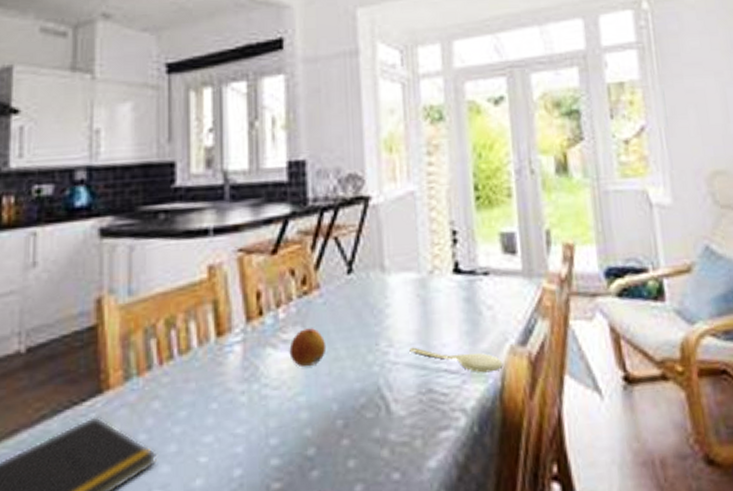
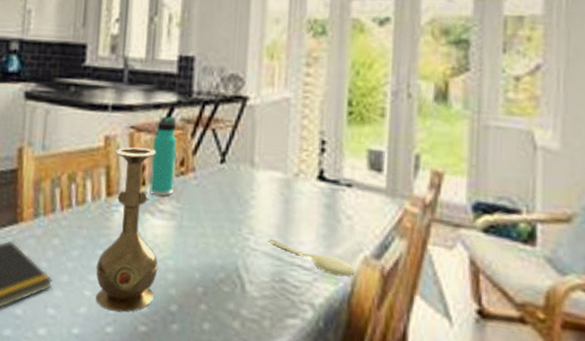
vase: none [211,271,288,474] -> present [96,147,158,312]
thermos bottle: none [266,230,297,324] -> present [150,116,177,196]
fruit: present [289,328,327,366] -> none [164,204,196,236]

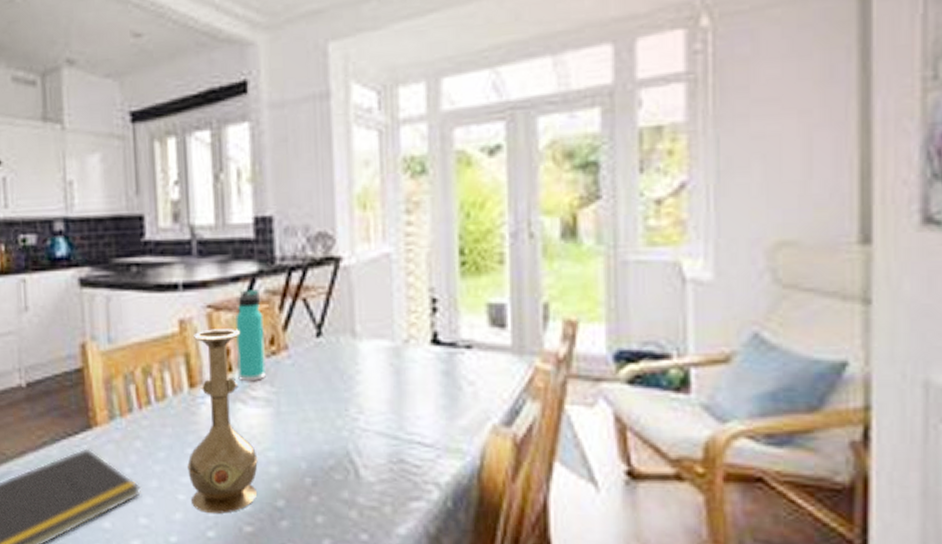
spoon: present [268,239,355,277] -> none [380,416,483,450]

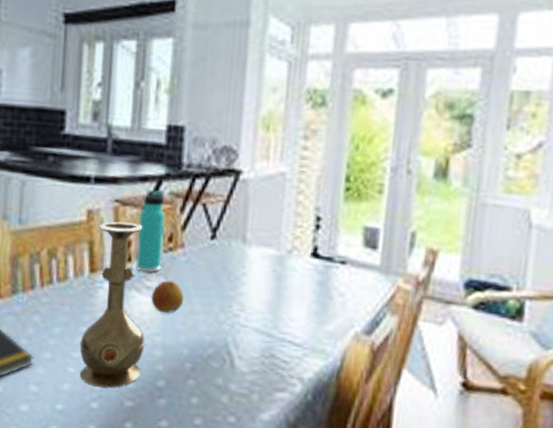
fruit: none [258,388,295,424] -> present [151,280,184,313]

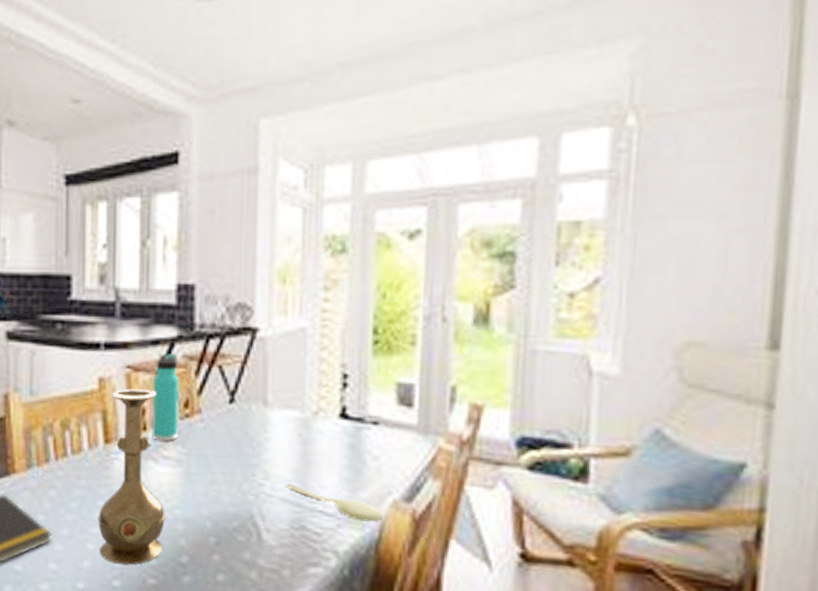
fruit: present [151,280,184,313] -> none [169,449,204,484]
spoon: none [259,315,345,352] -> present [285,483,383,522]

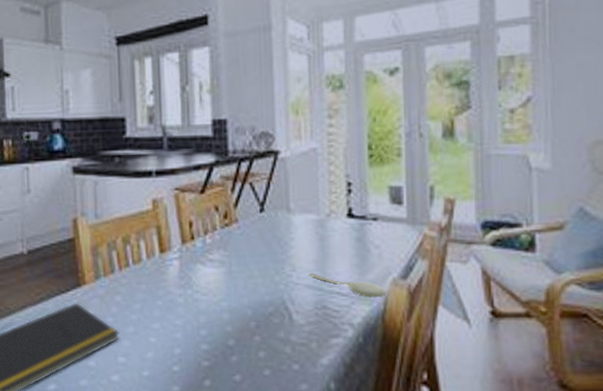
vase: present [98,389,165,565] -> none [158,206,214,352]
thermos bottle: present [151,352,180,441] -> none [196,175,220,247]

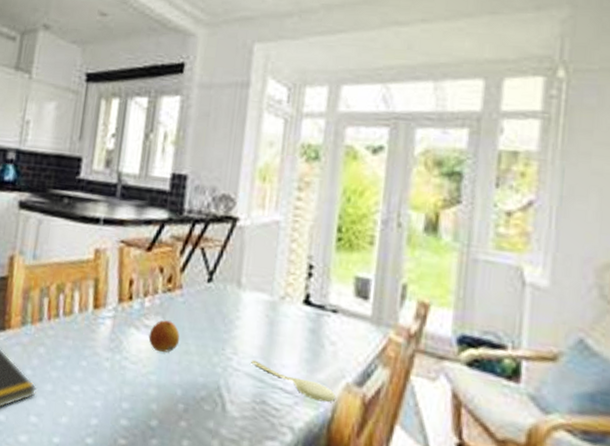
fruit: none [214,252,243,280] -> present [148,320,180,353]

